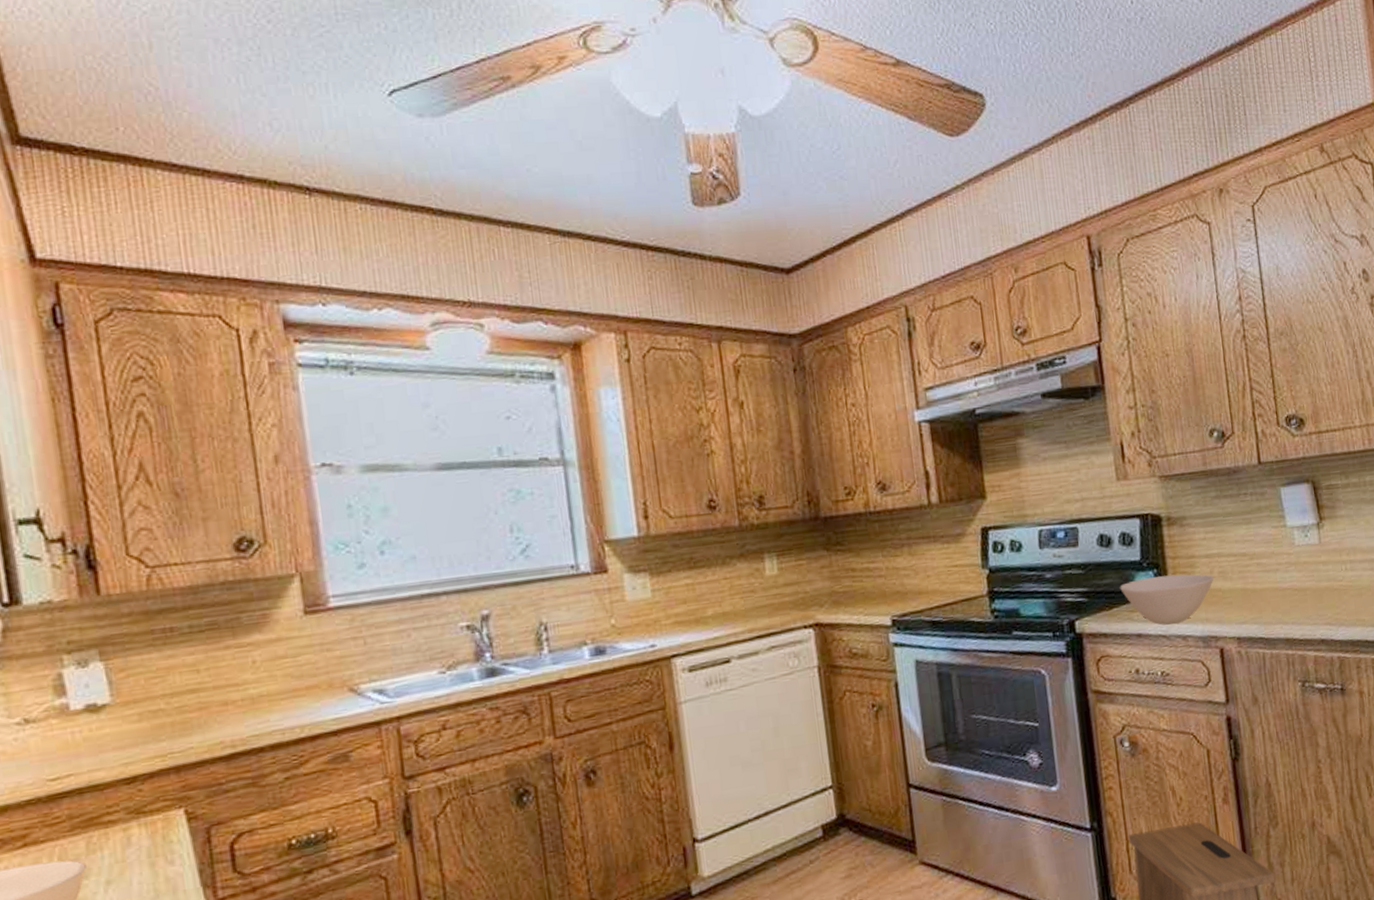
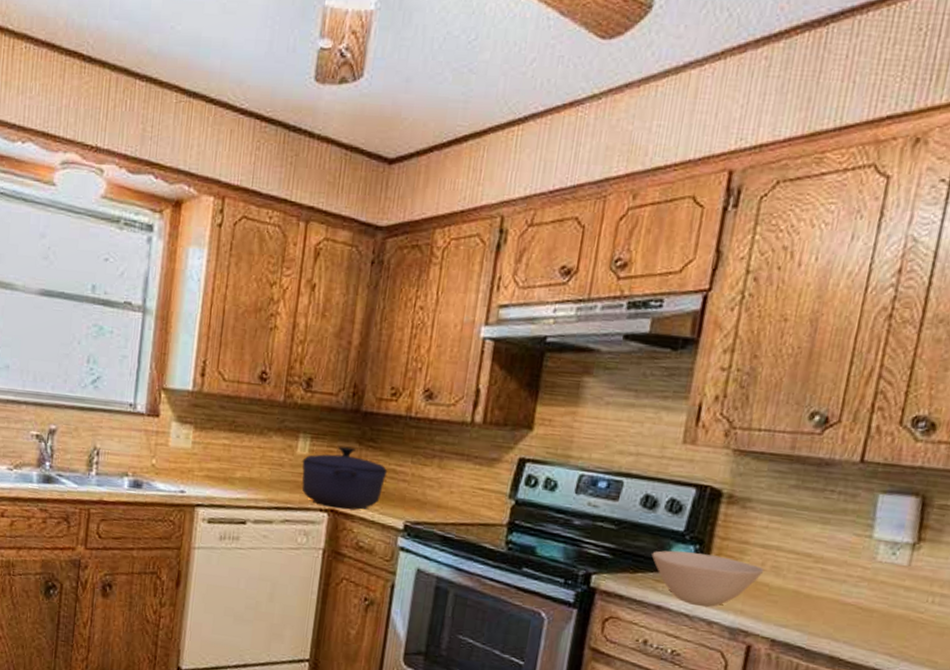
cooking pot: none [773,555,862,621] -> present [301,446,388,510]

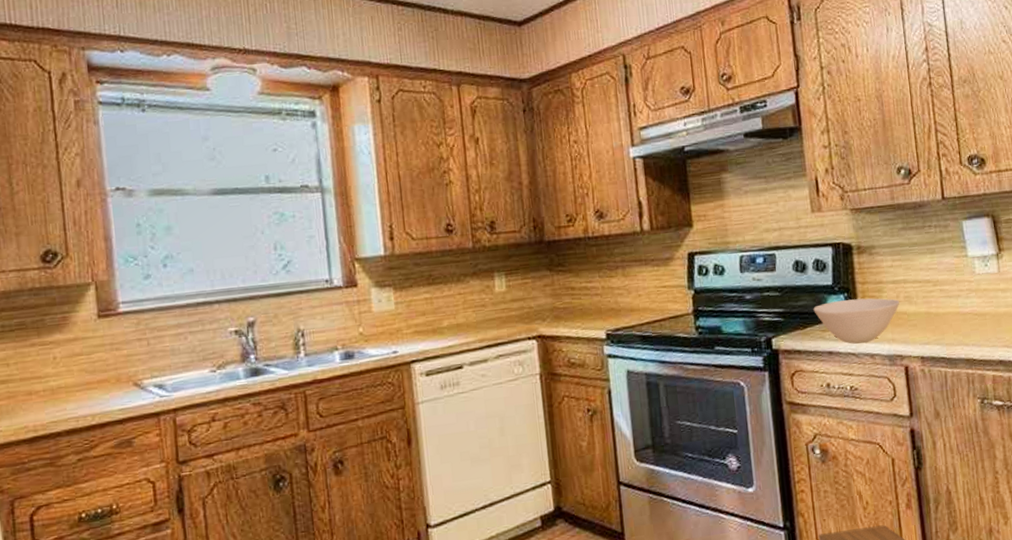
cooking pot: present [301,446,388,510] -> none [502,275,581,333]

